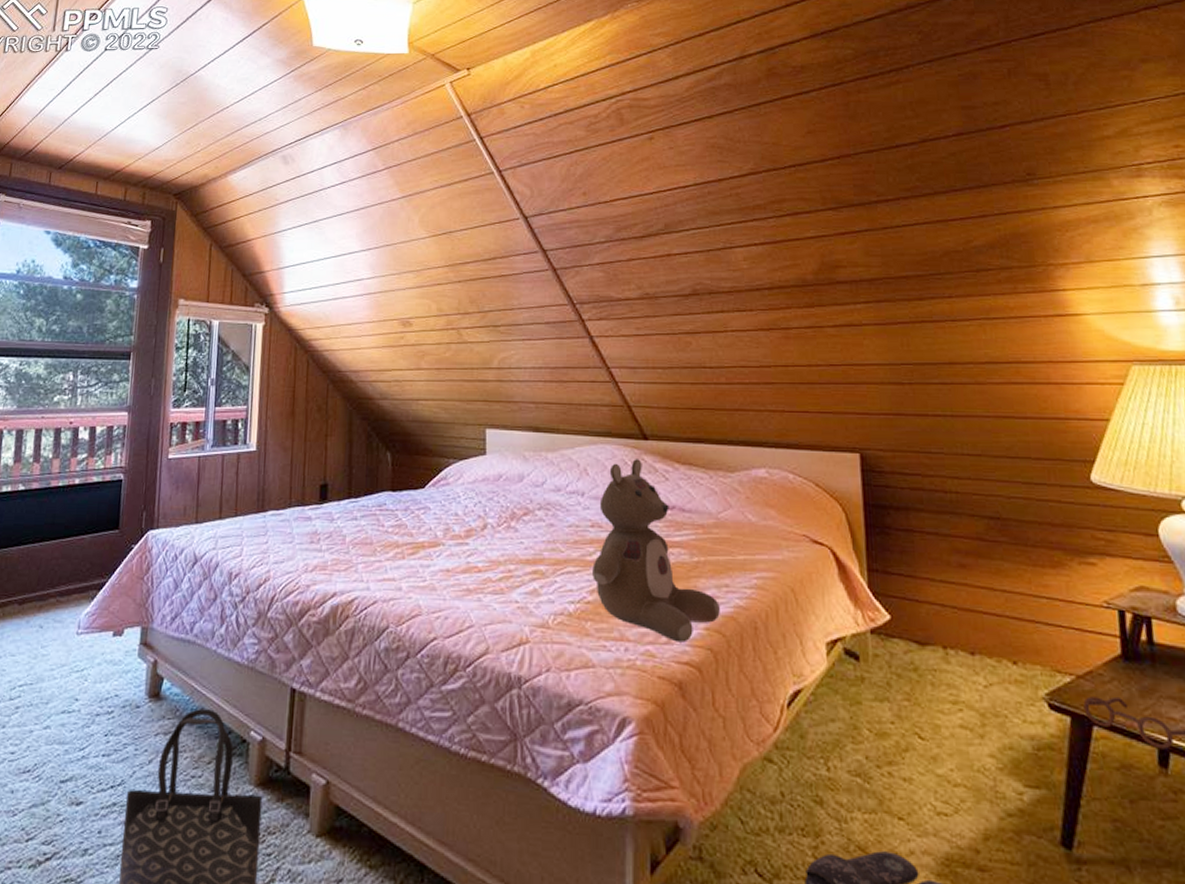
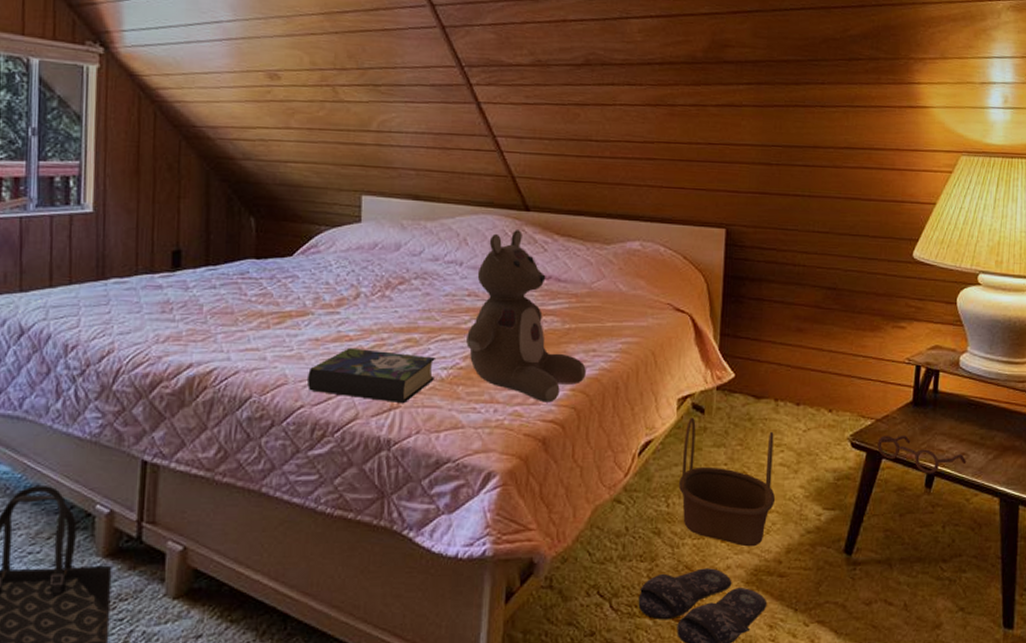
book: none [439,579,562,639] -> present [306,347,435,404]
basket: none [838,664,961,829] -> present [678,417,776,547]

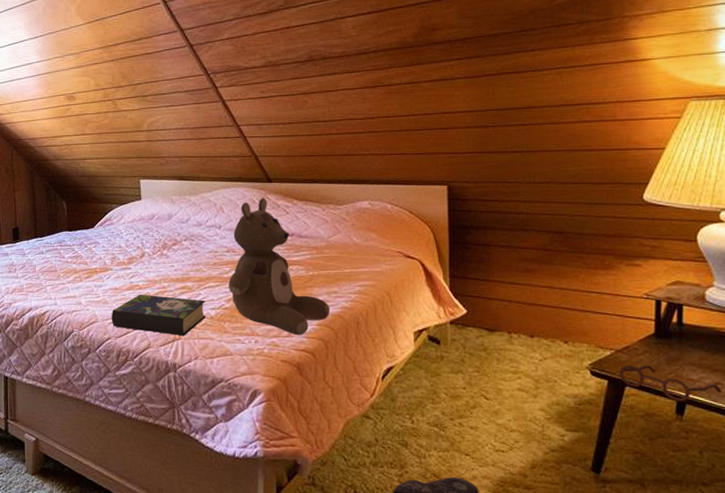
basket: present [678,417,776,547] -> none [420,347,516,461]

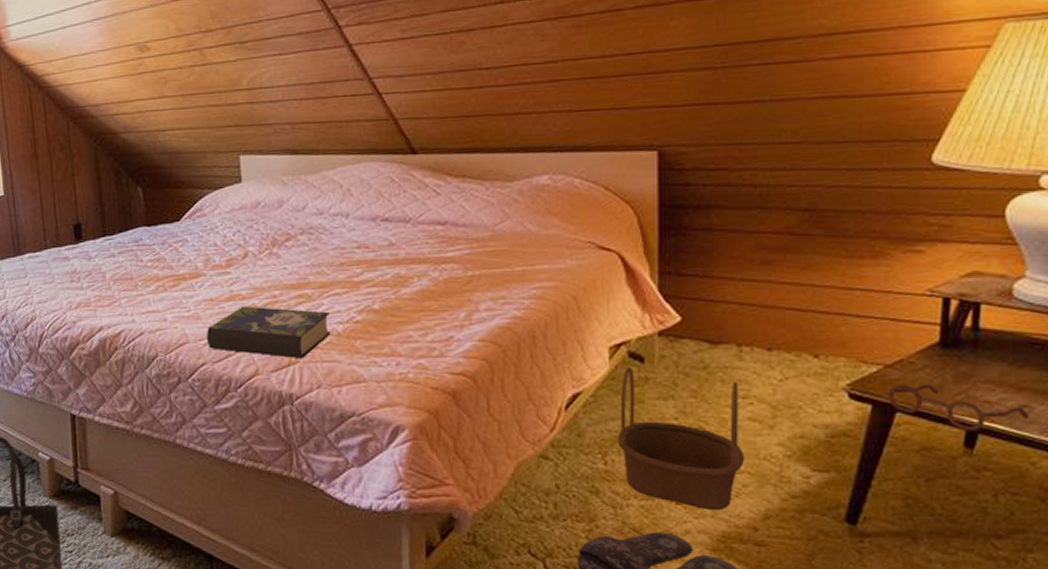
stuffed bear: present [229,198,330,335] -> none [360,175,496,355]
basket: none [420,347,516,461] -> present [617,366,745,511]

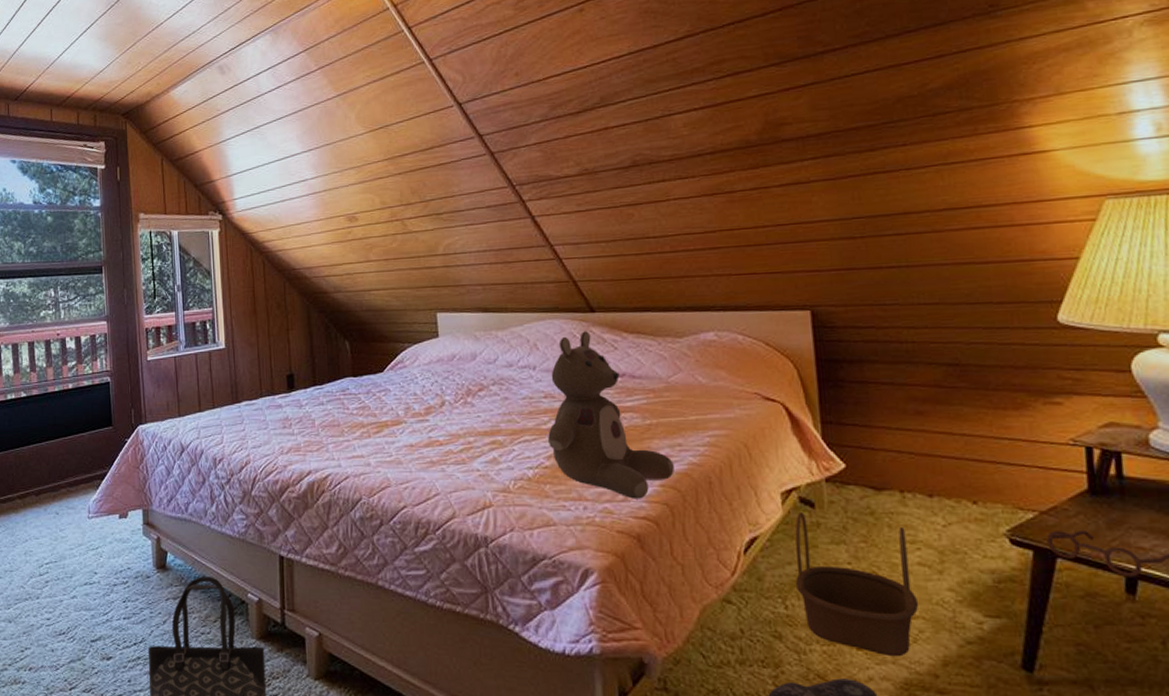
book: present [206,306,330,359] -> none [406,451,522,503]
stuffed bear: none [360,175,496,355] -> present [548,331,674,499]

